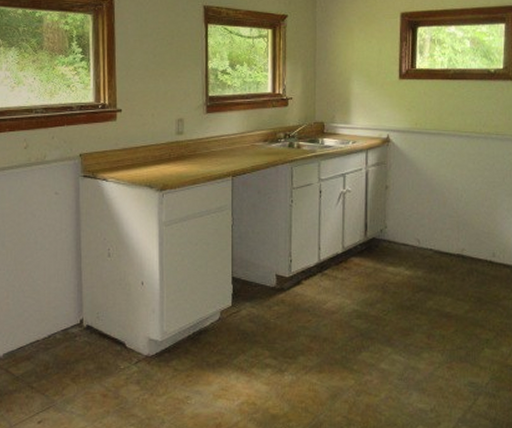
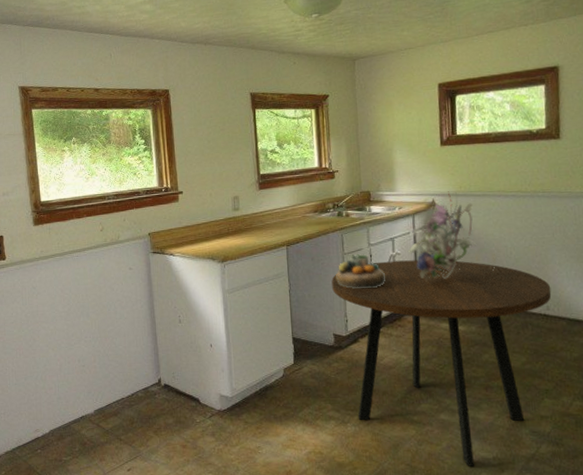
dining table: none [278,198,498,419] -> present [331,260,552,466]
decorative bowl: none [283,190,335,227] -> present [336,254,386,289]
bouquet: none [358,127,446,220] -> present [407,191,496,279]

